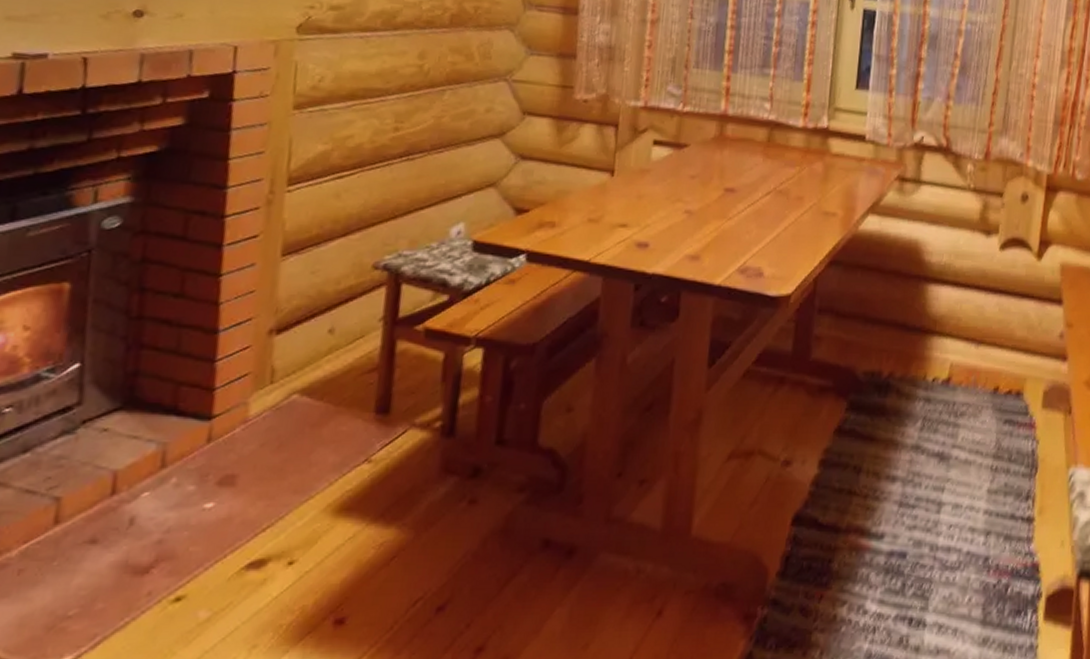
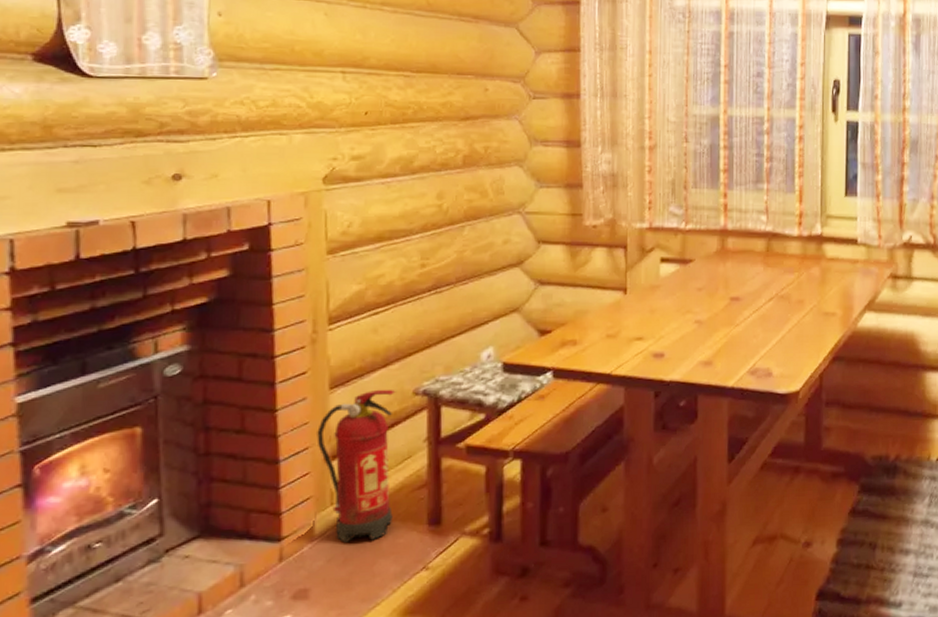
fire extinguisher: none [262,260,354,426] -> present [317,389,396,543]

